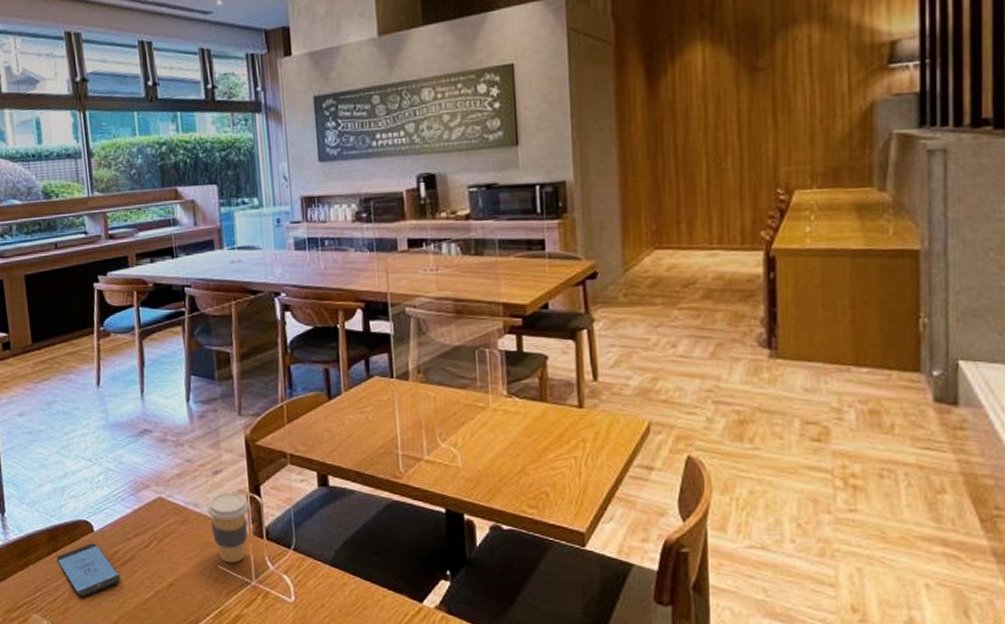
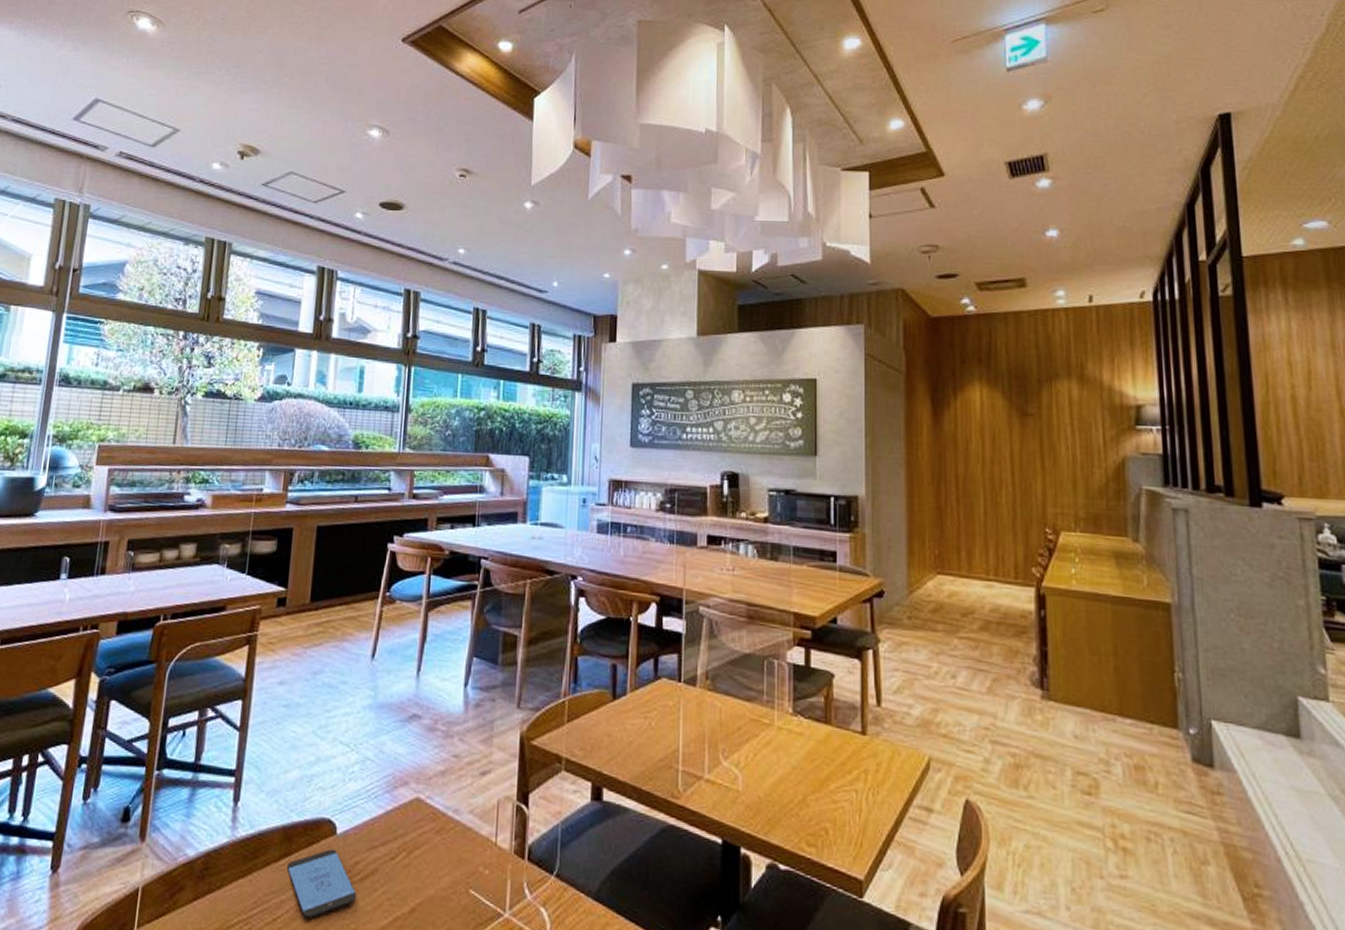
coffee cup: present [206,492,249,563] -> none [467,798,514,888]

